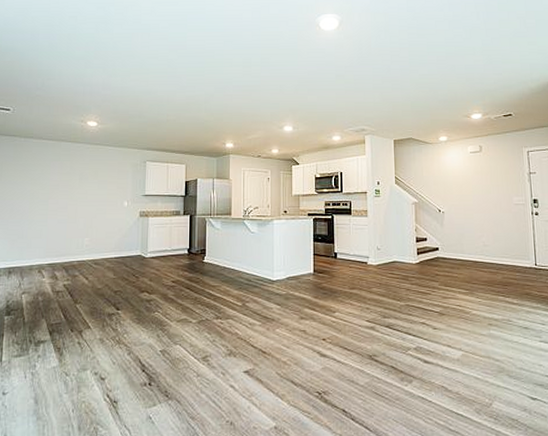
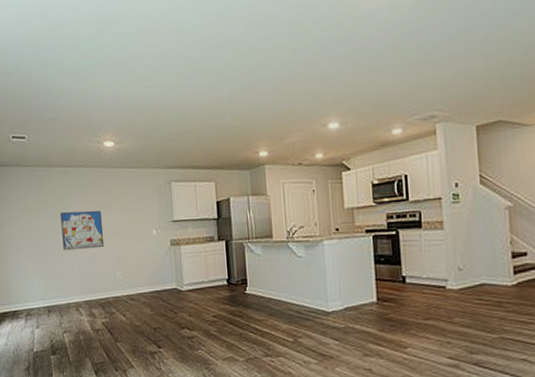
wall art: none [33,179,77,216] -> present [60,210,105,251]

